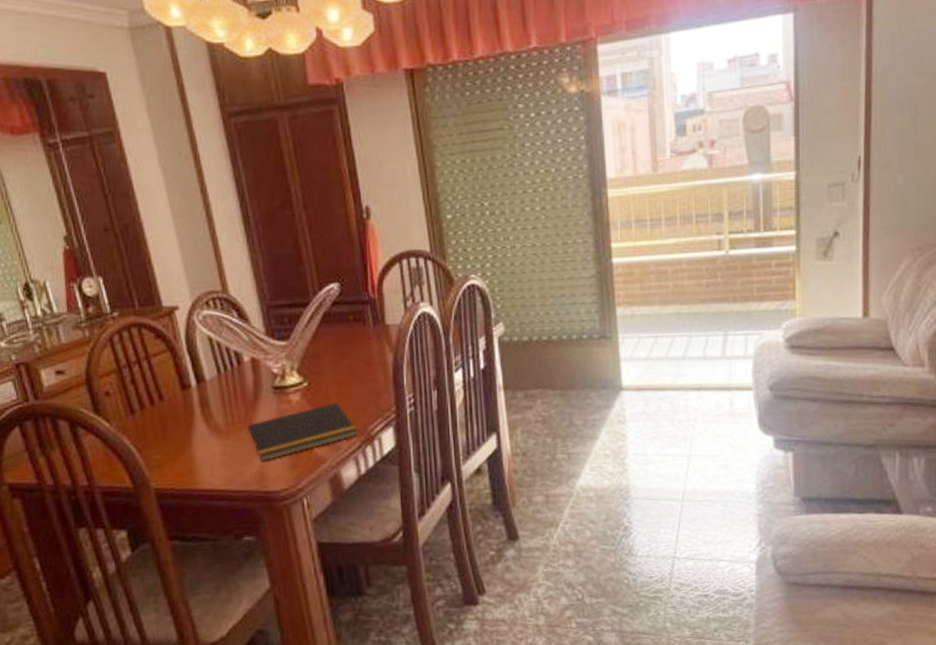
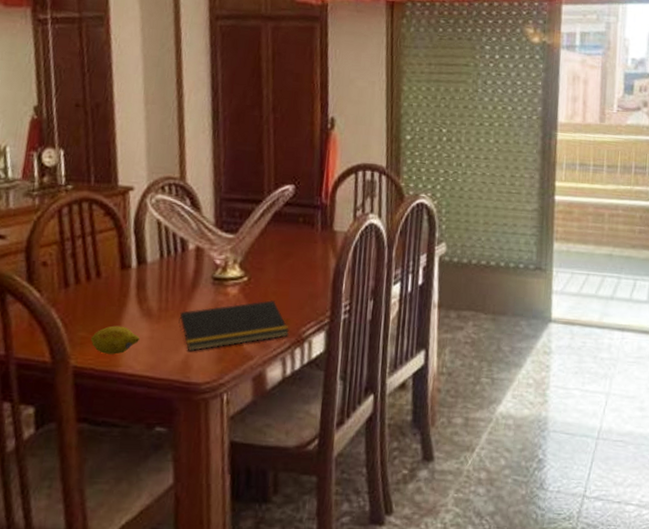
fruit: none [166,445,213,473] -> present [91,325,139,354]

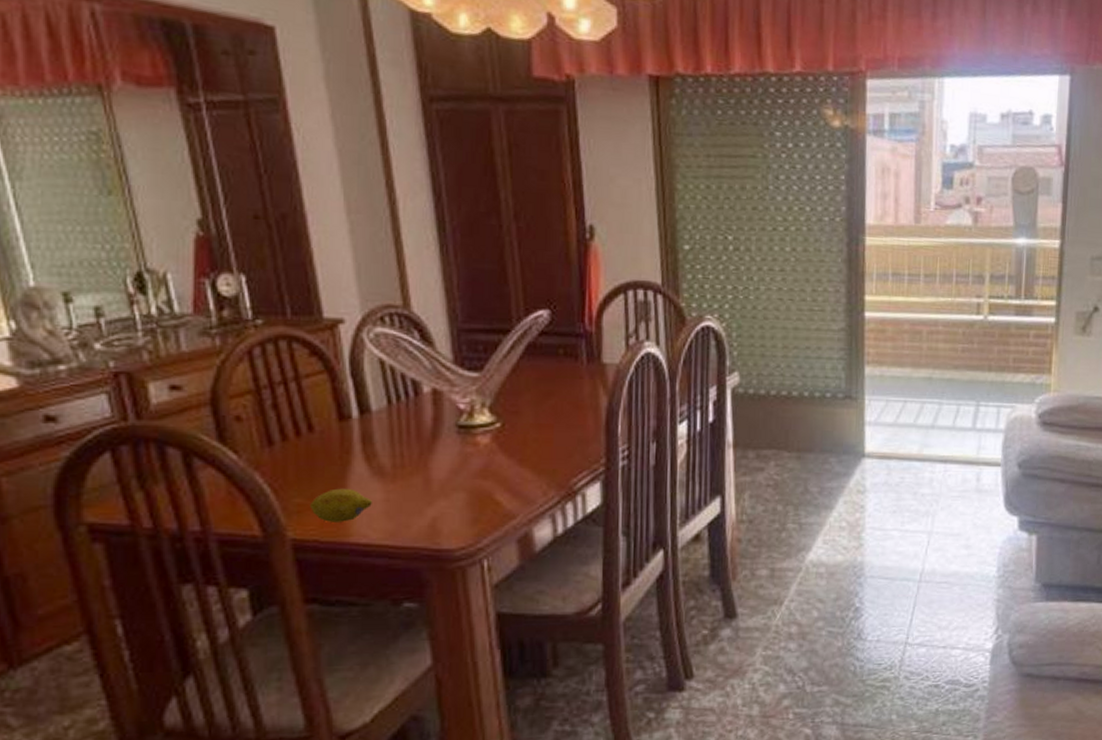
notepad: present [178,300,289,352] -> none [419,449,557,514]

